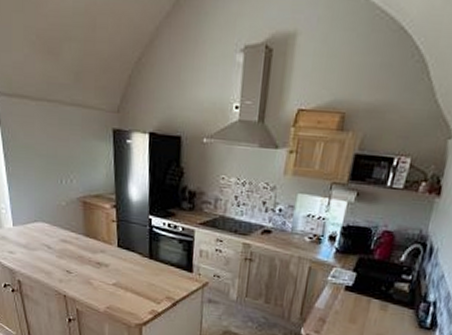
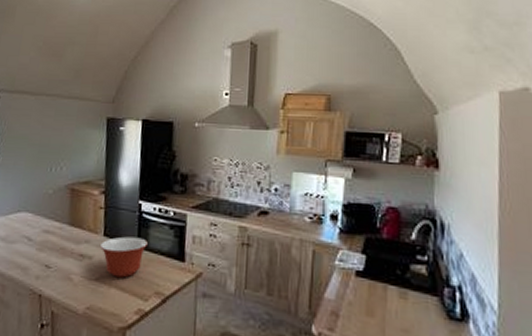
mixing bowl: none [114,248,158,284] -> present [99,236,148,278]

